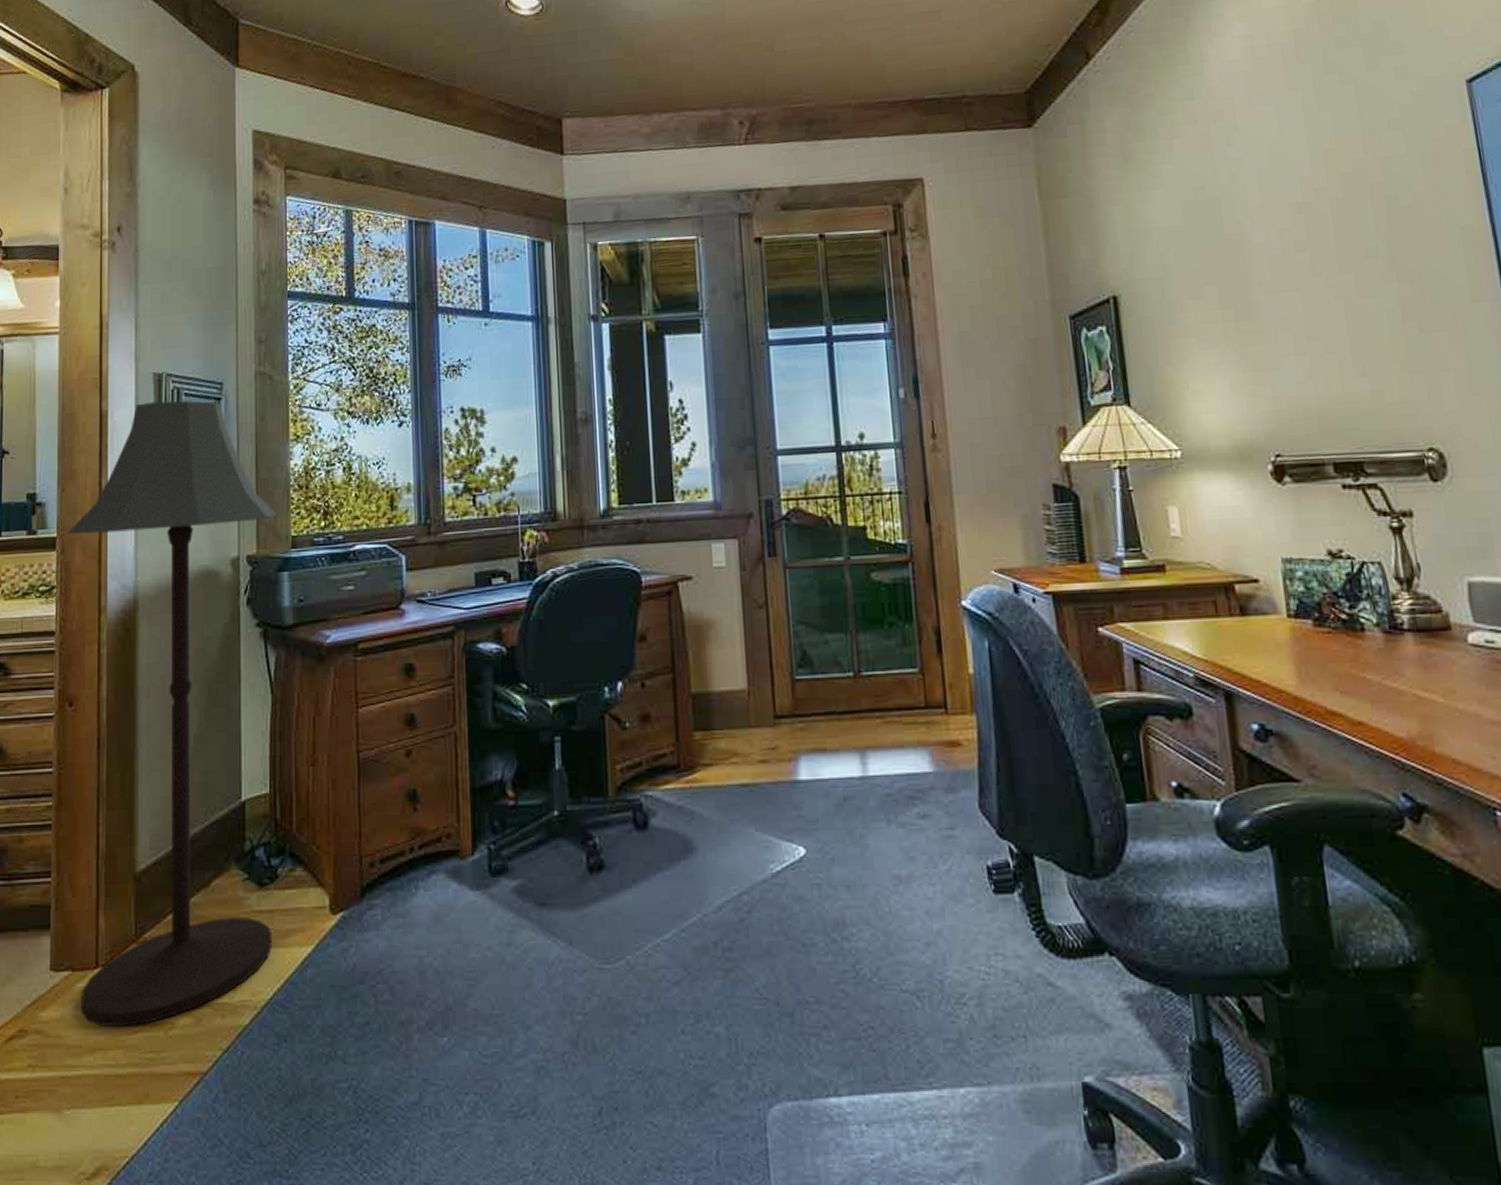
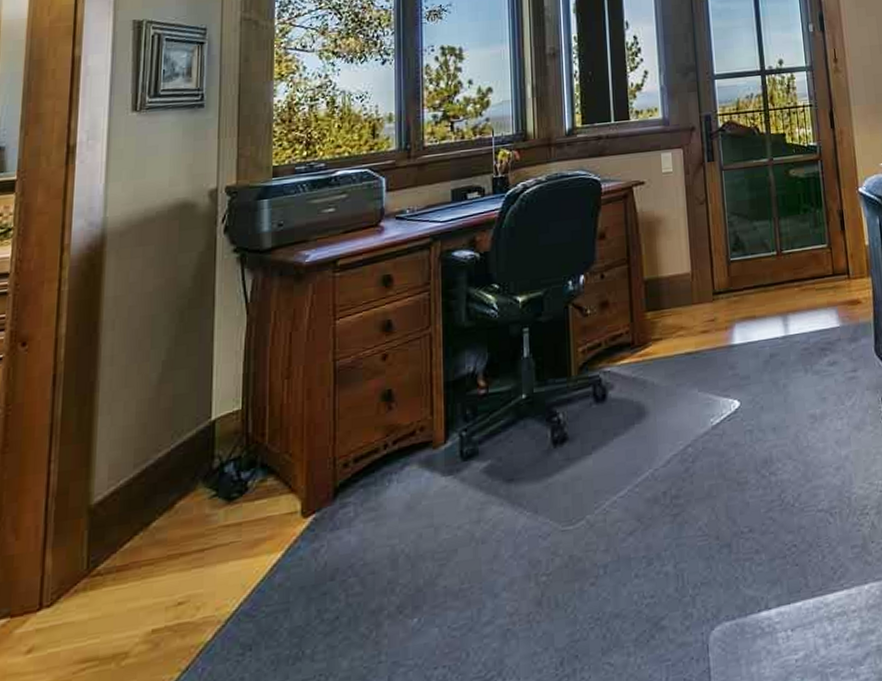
floor lamp: present [67,400,279,1026] -> none [19,45,260,670]

